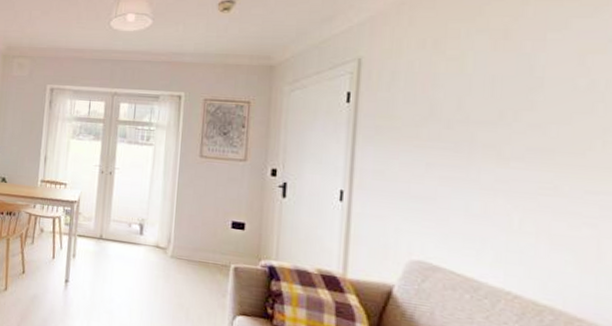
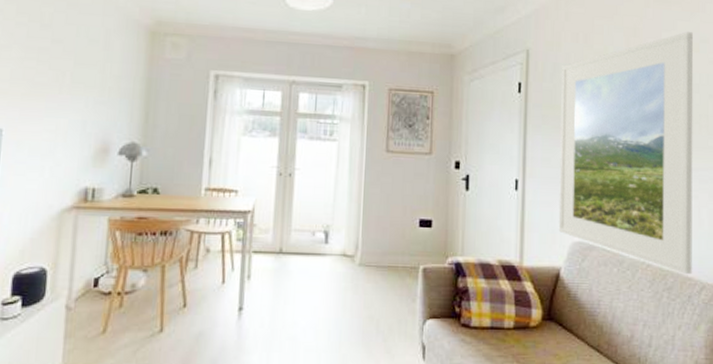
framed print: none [392,30,597,315] -> present [558,32,694,274]

